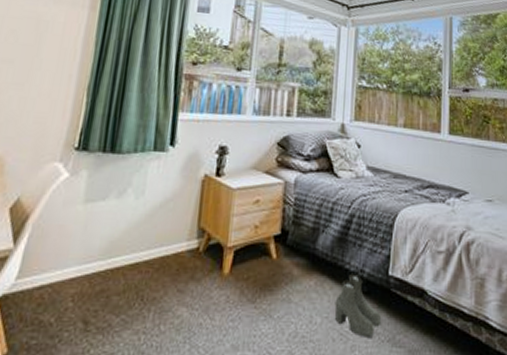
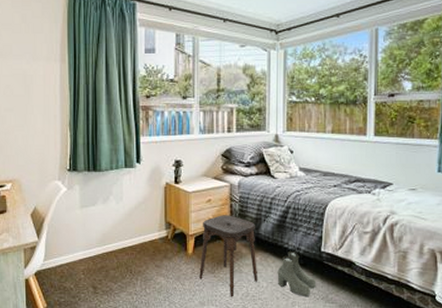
stool: none [235,221,312,339] -> present [199,215,258,297]

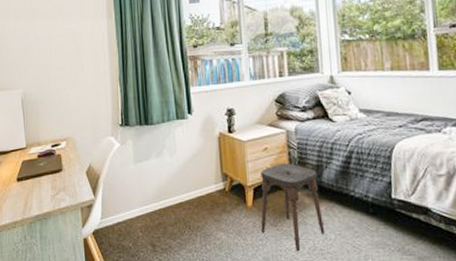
boots: present [277,251,317,296] -> none [345,199,390,249]

